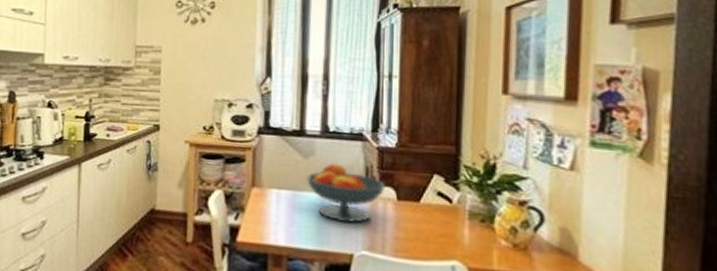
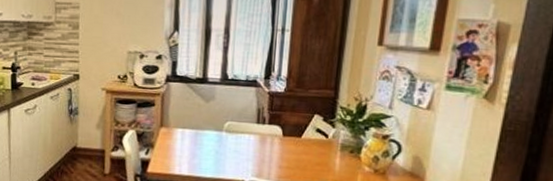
fruit bowl: present [307,162,386,224] -> none [207,105,274,156]

